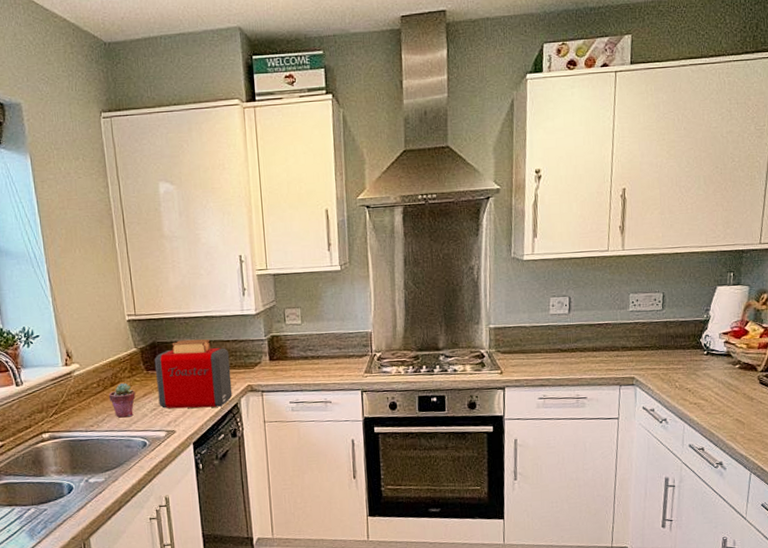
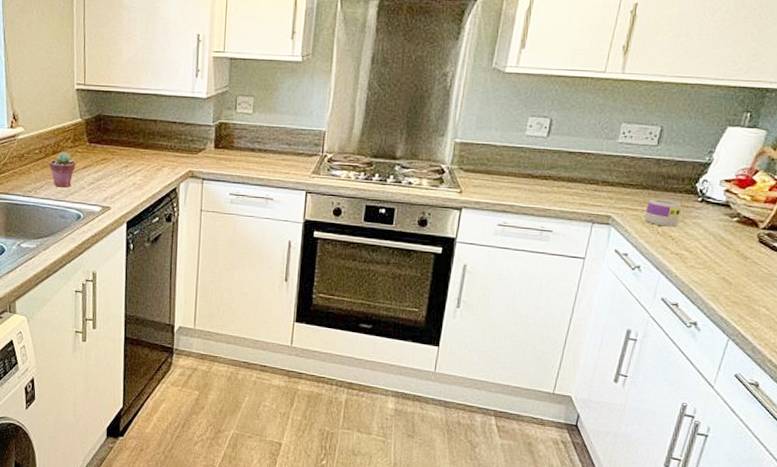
toaster: present [154,339,233,409] -> none [97,116,174,189]
mug: none [662,355,692,381] -> present [644,198,682,227]

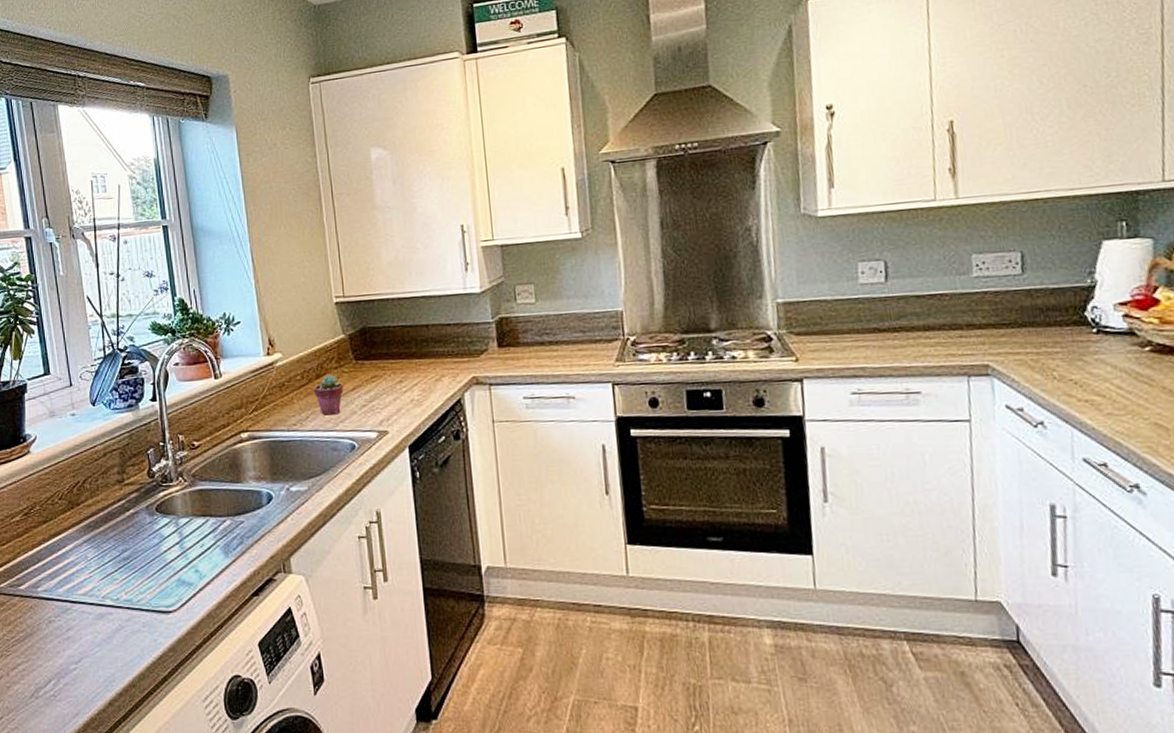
mug: present [644,198,682,227] -> none [1030,335,1077,369]

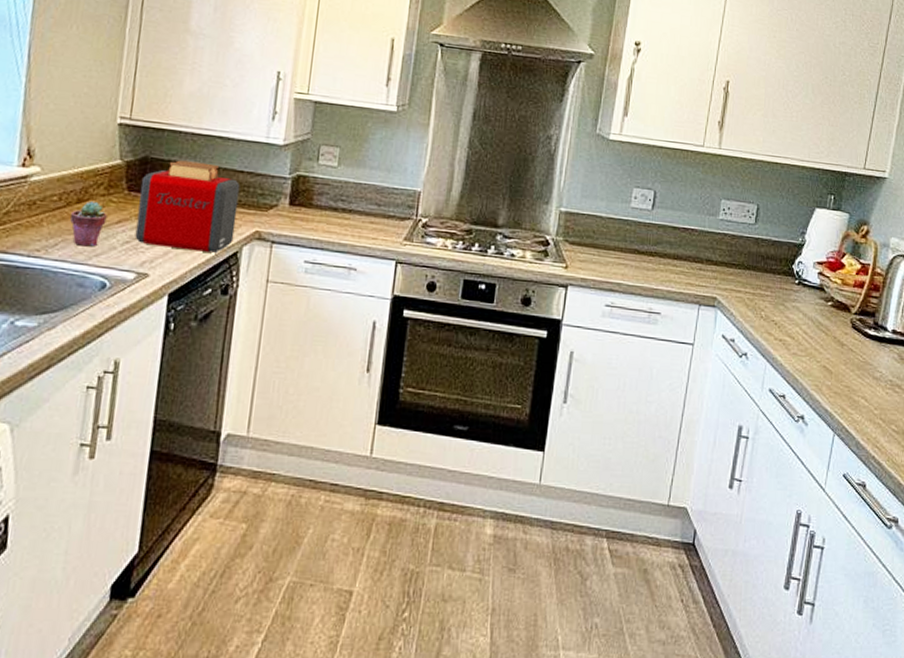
toaster: none [364,322,455,405] -> present [135,160,240,253]

